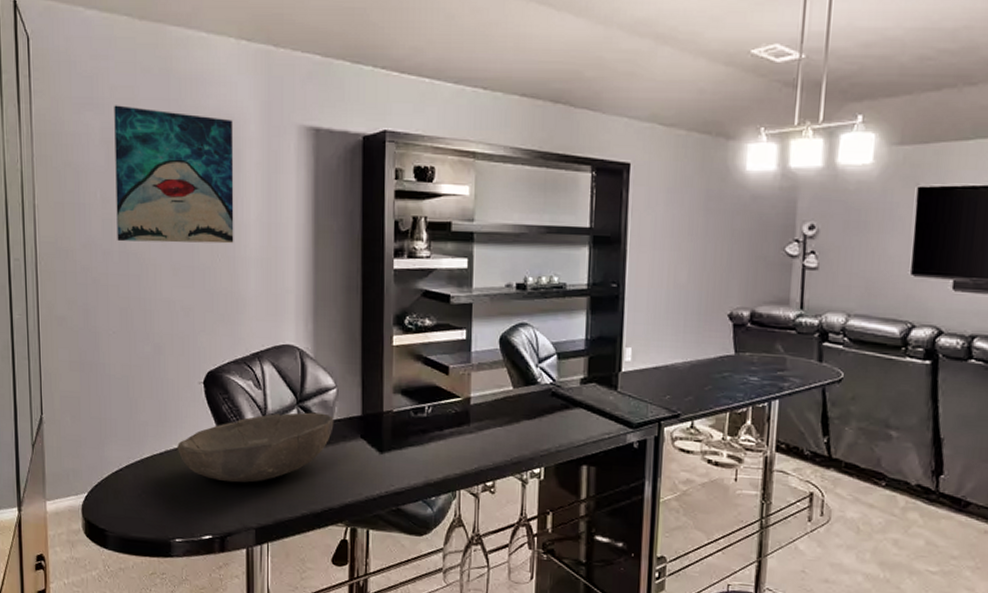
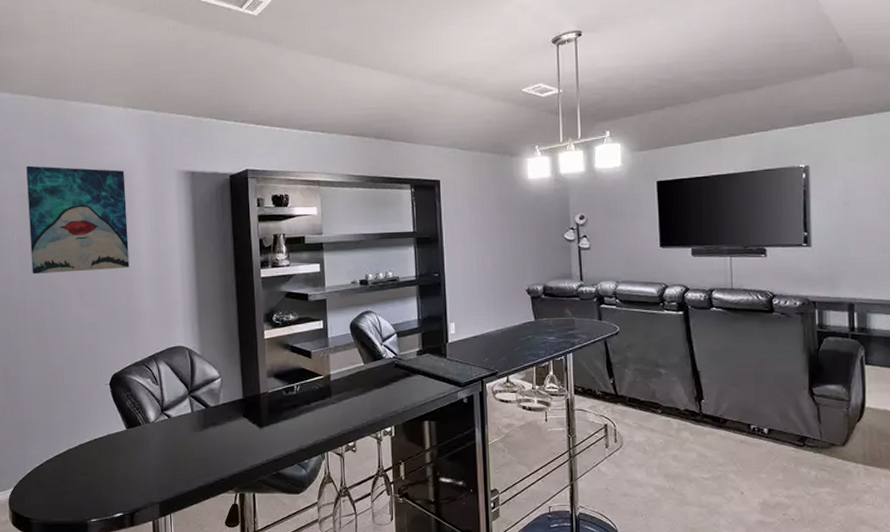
bowl: present [177,412,334,483] -> none [90,399,220,466]

